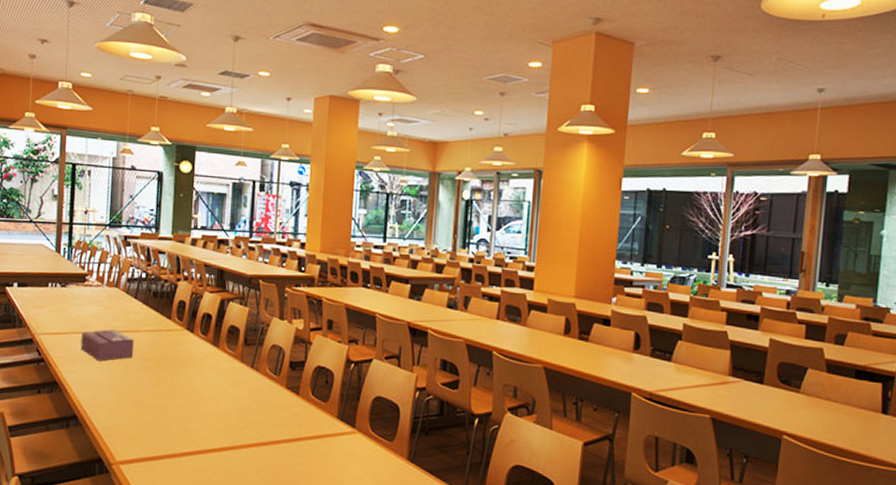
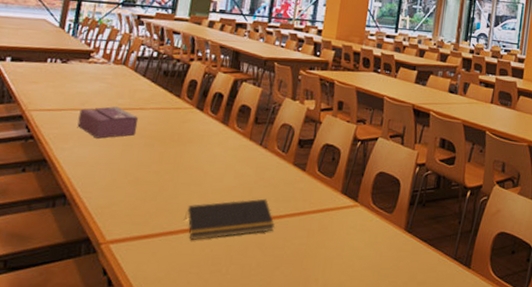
notepad: none [186,423,272,464] -> present [185,198,275,240]

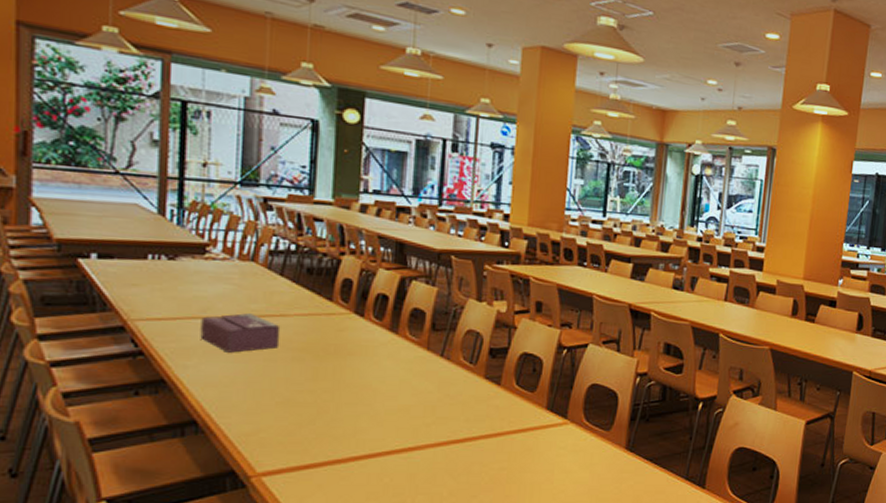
notepad: present [185,198,275,240] -> none [354,418,467,468]

